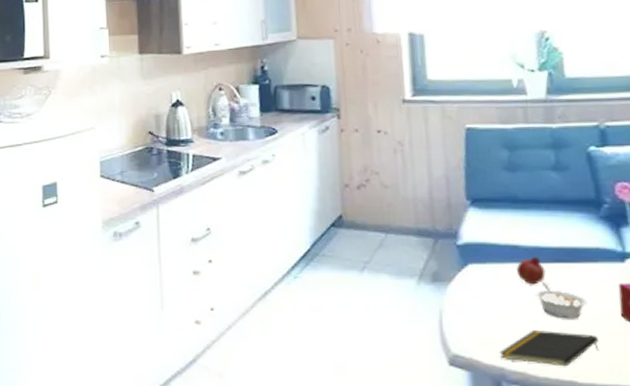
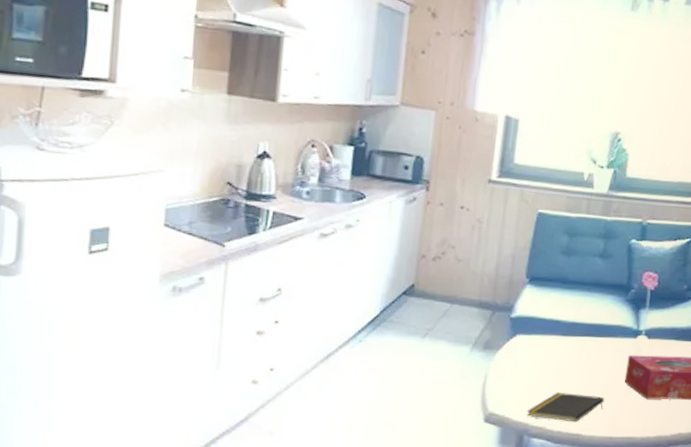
fruit: present [516,257,546,285] -> none [554,331,577,355]
legume: present [535,283,588,319] -> none [564,353,603,384]

